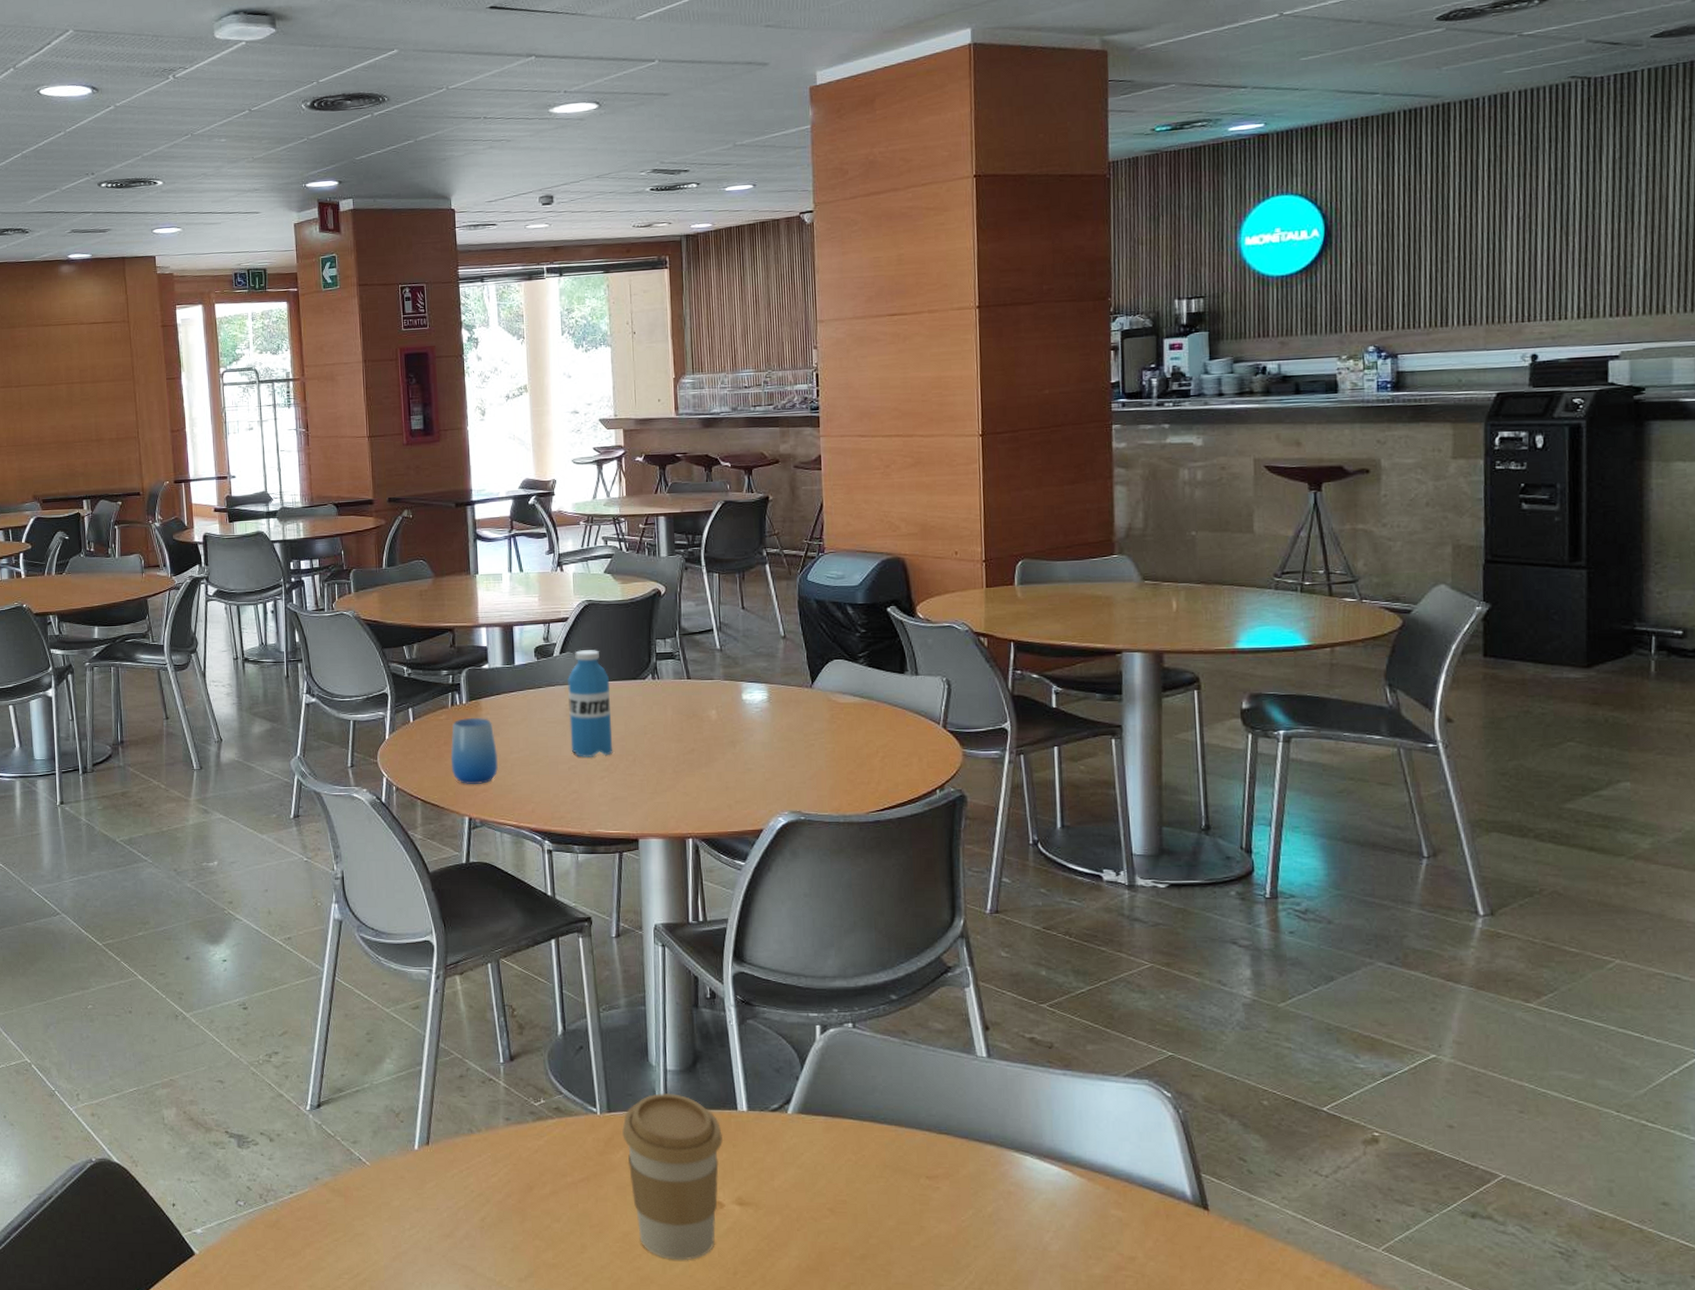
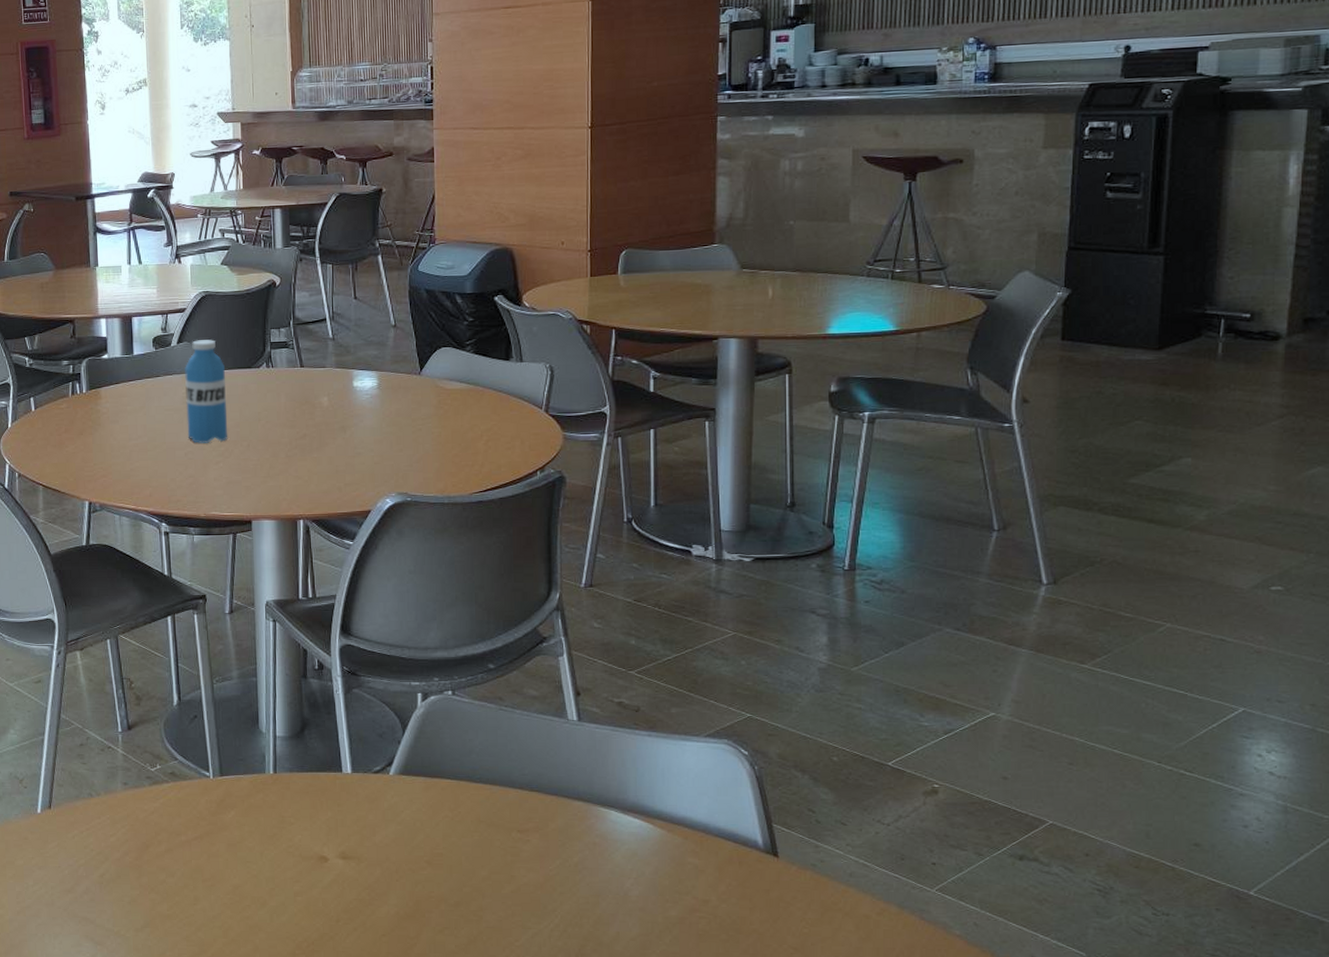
cup: present [450,718,499,784] -> none [71,406,118,470]
coffee cup: present [621,1092,724,1261] -> none [233,757,329,910]

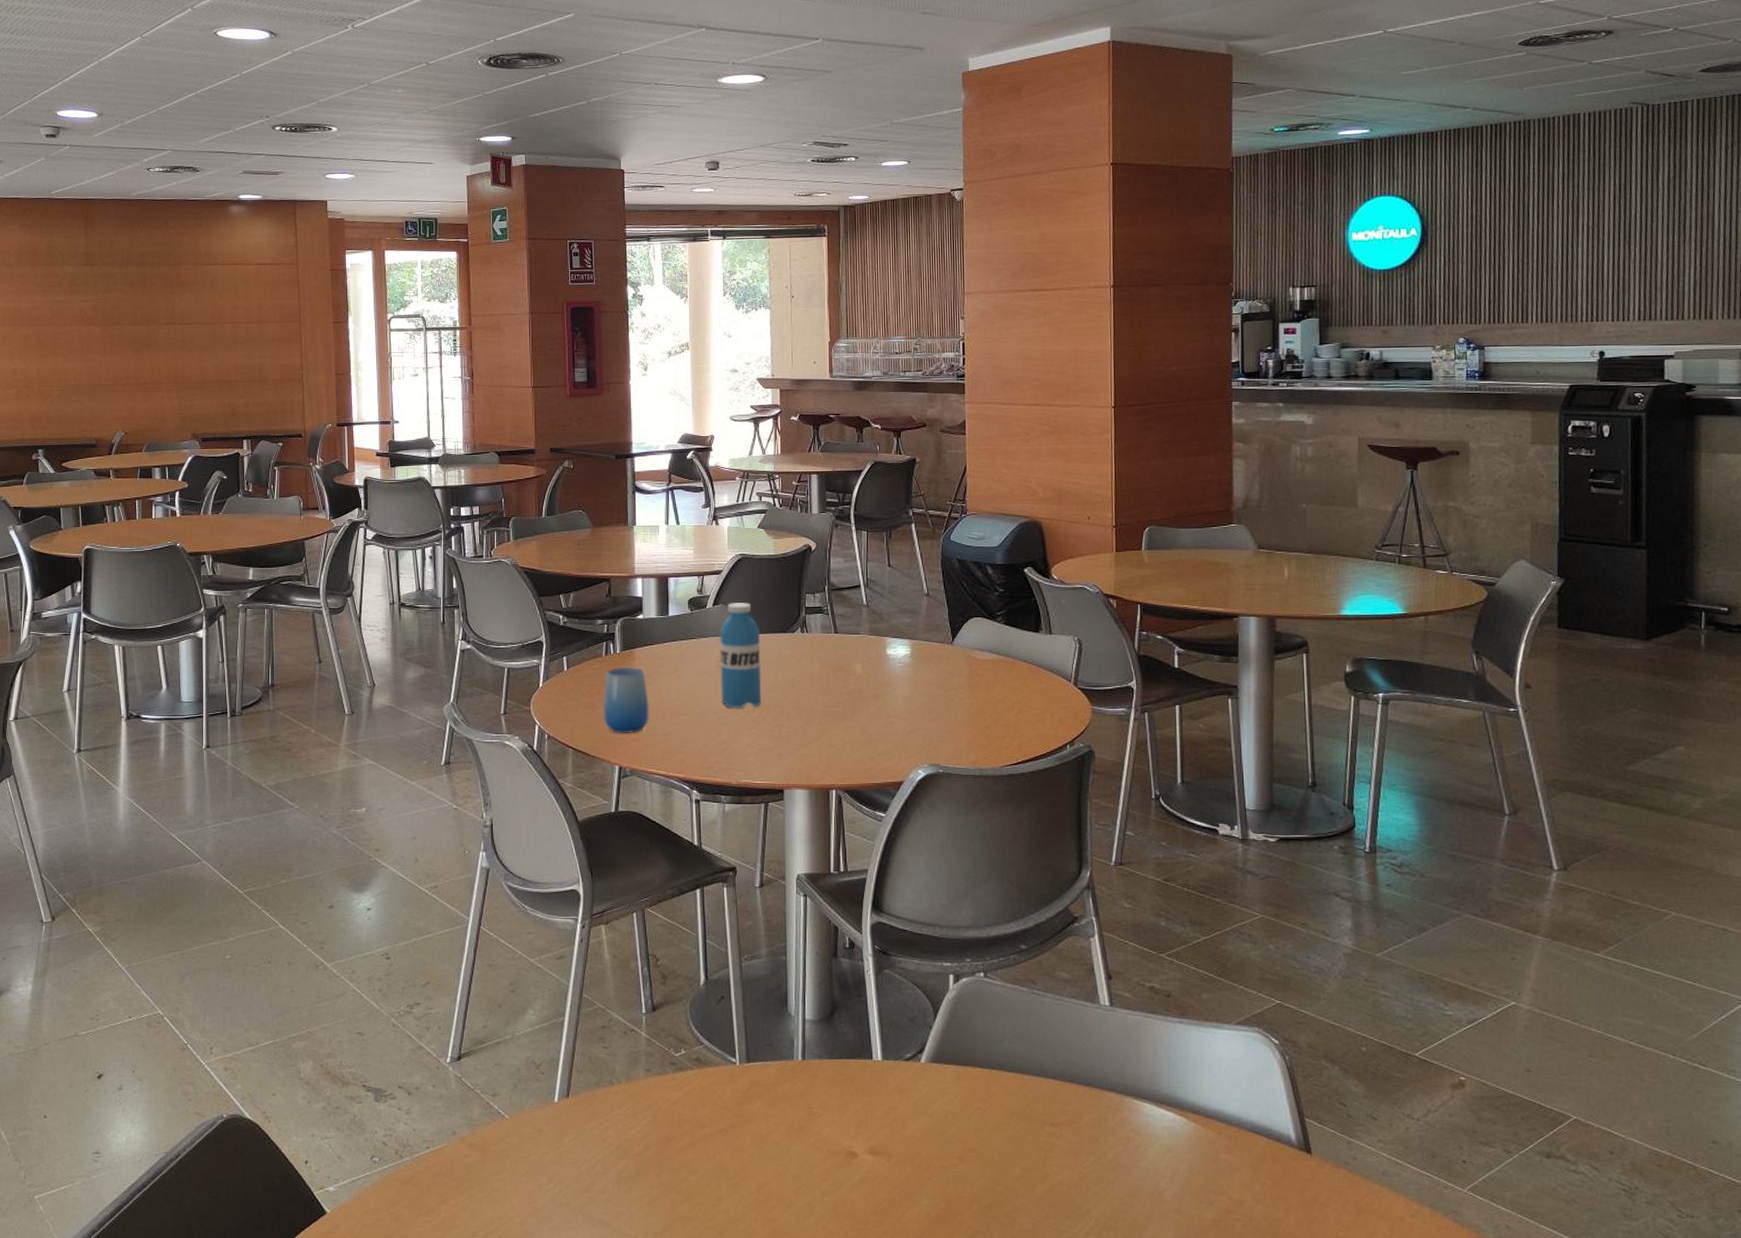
cup: none [71,406,118,470] -> present [603,668,650,733]

